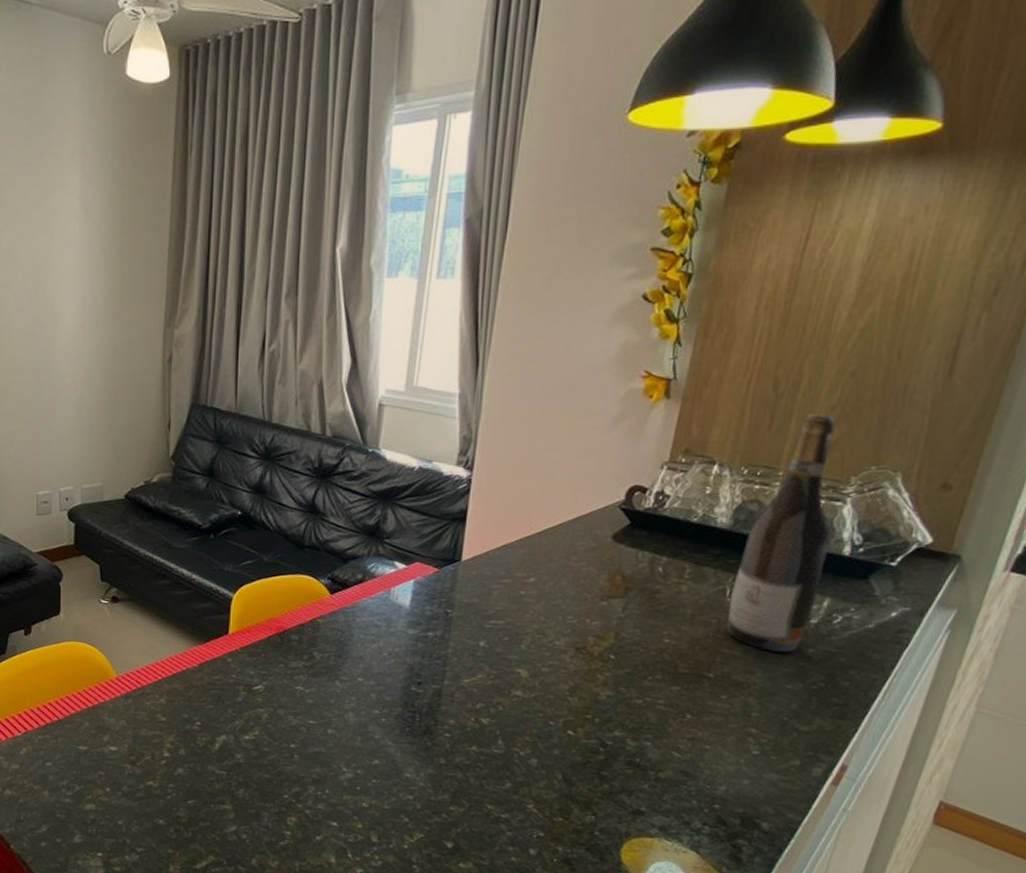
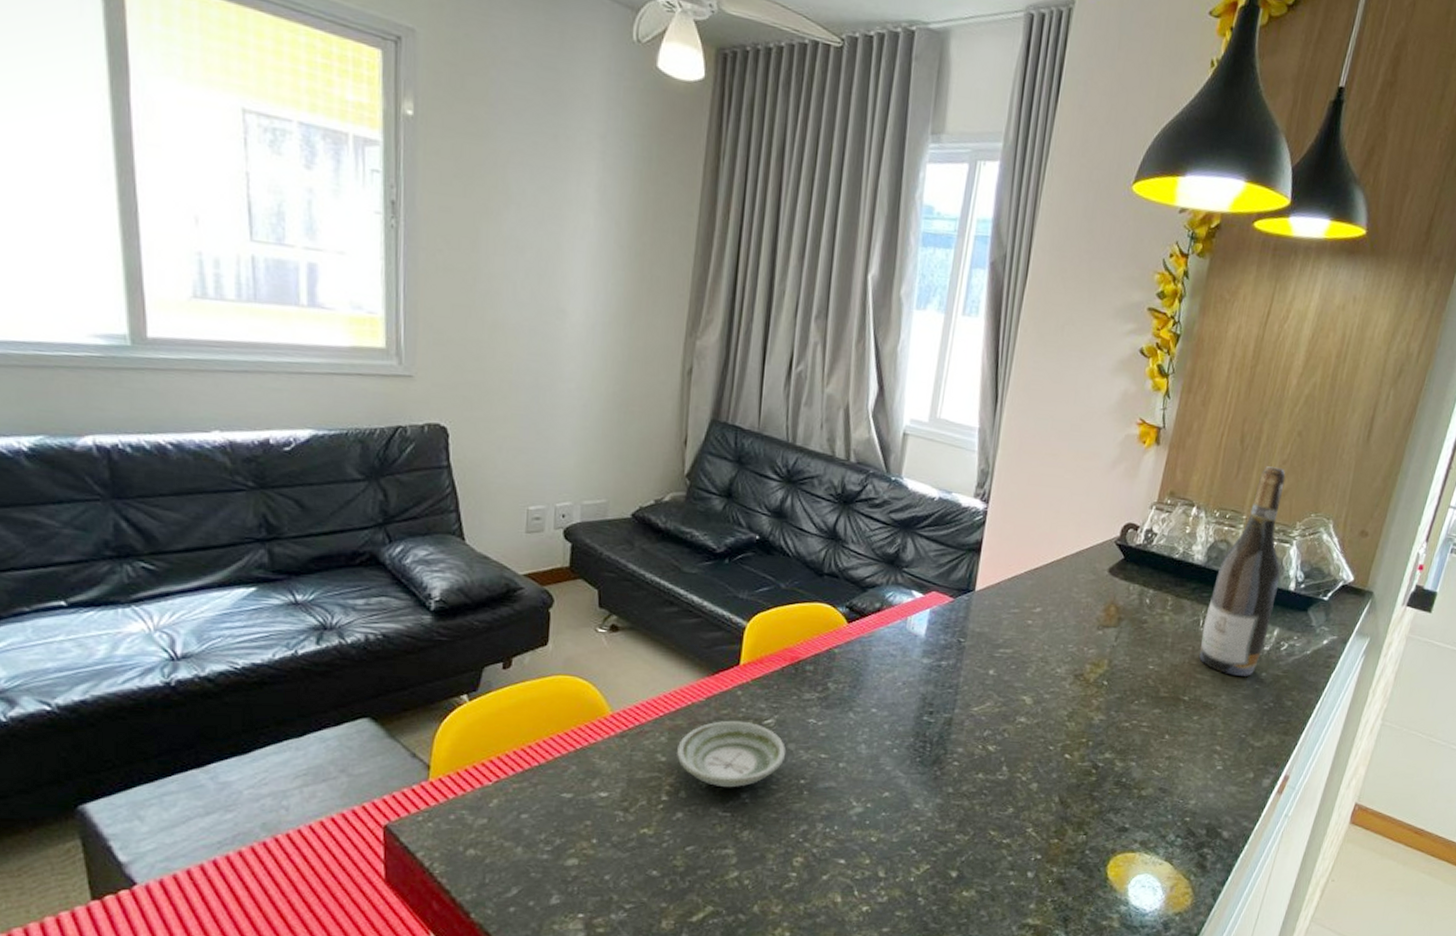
saucer: none [174,685,276,749] -> present [676,720,786,788]

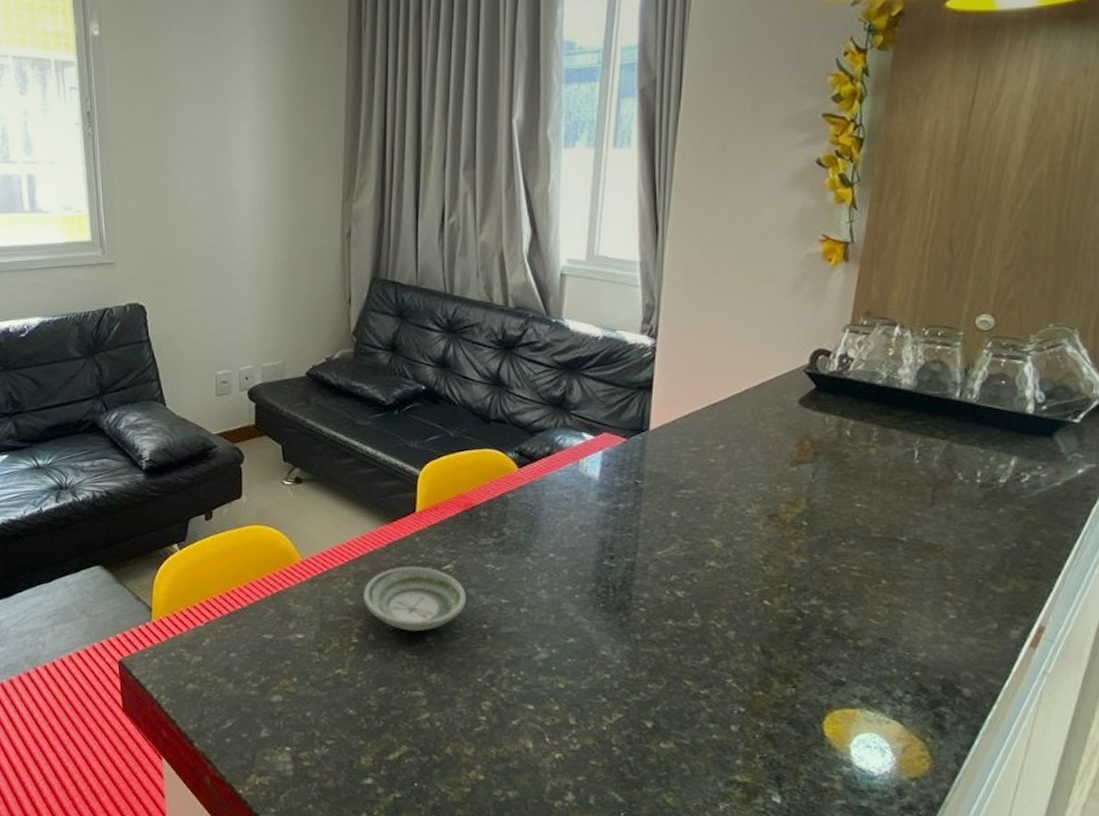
wine bottle: present [1199,466,1286,676] -> none [916,274,1013,513]

